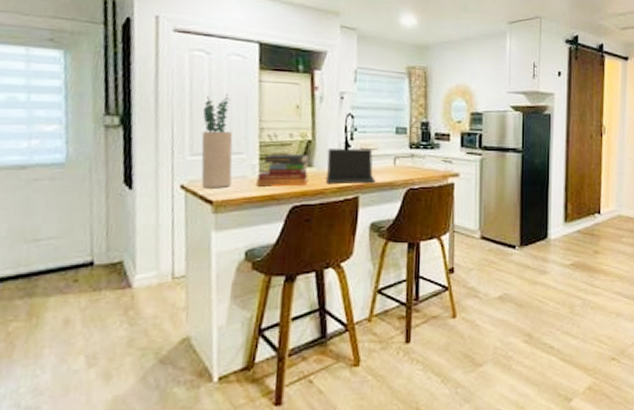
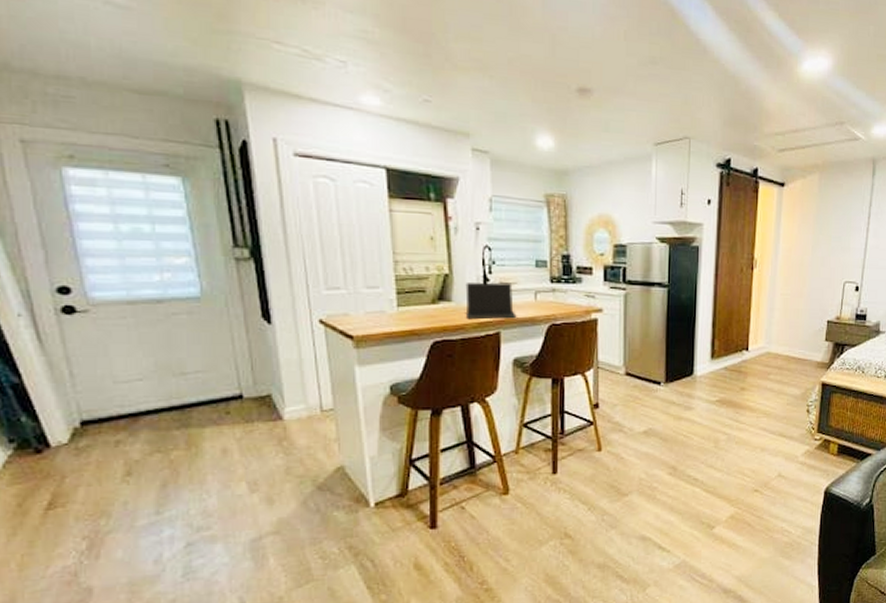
vase: present [201,94,233,189] -> none [335,224,370,324]
books: present [256,153,309,187] -> none [396,287,448,322]

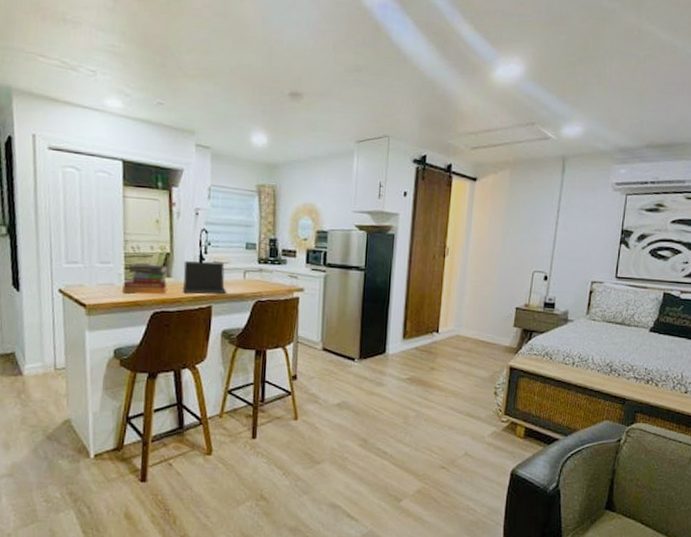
books: none [396,287,448,322] -> present [122,264,168,294]

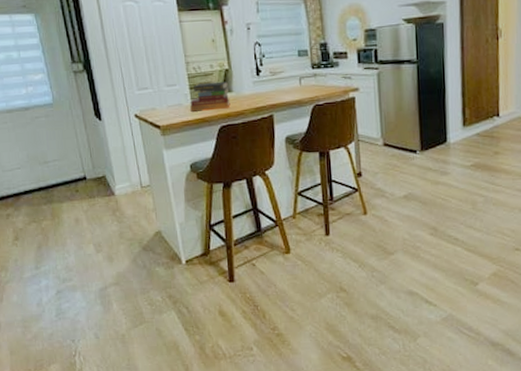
laptop: present [183,260,227,295] -> none [242,72,286,106]

